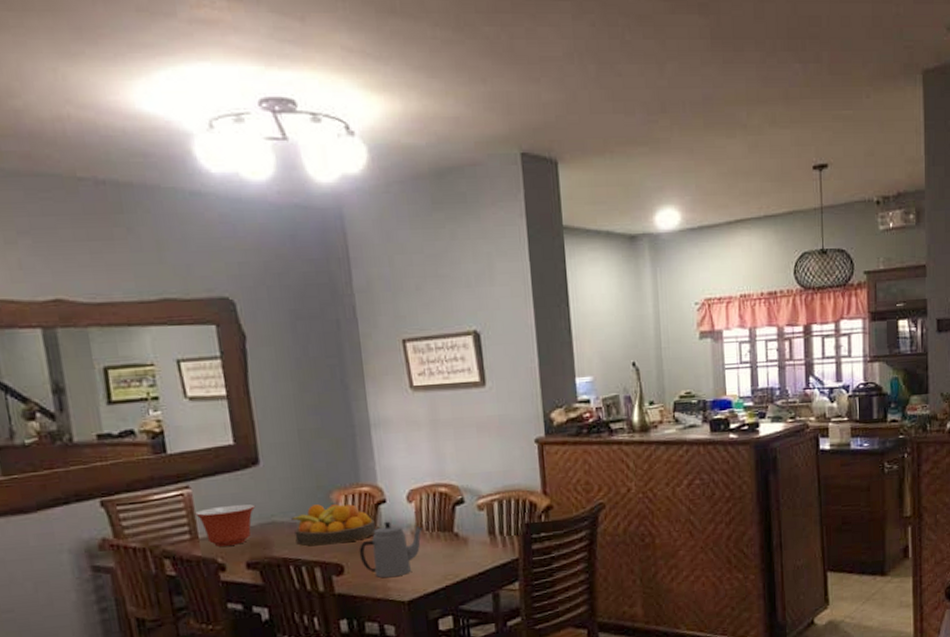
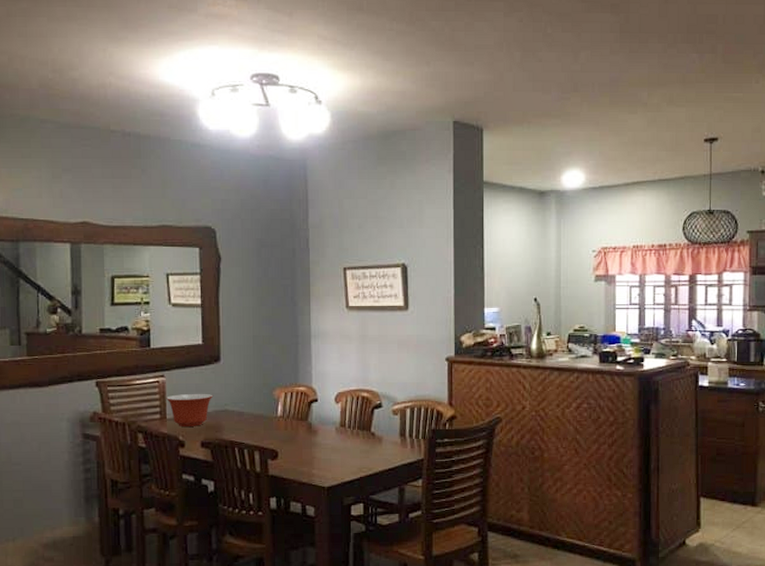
fruit bowl: present [291,504,376,546] -> none [240,399,307,433]
teapot: present [359,521,423,578] -> none [291,417,345,466]

